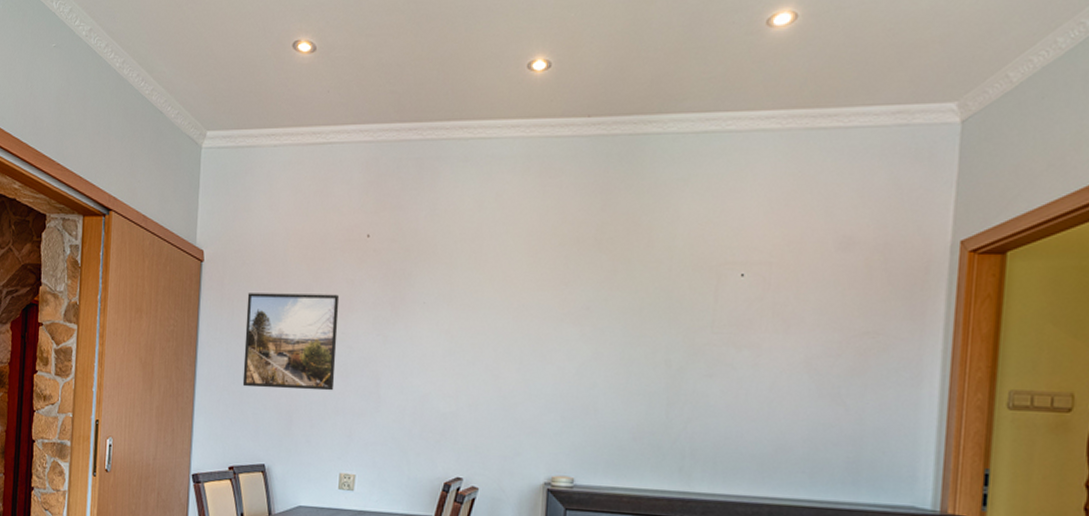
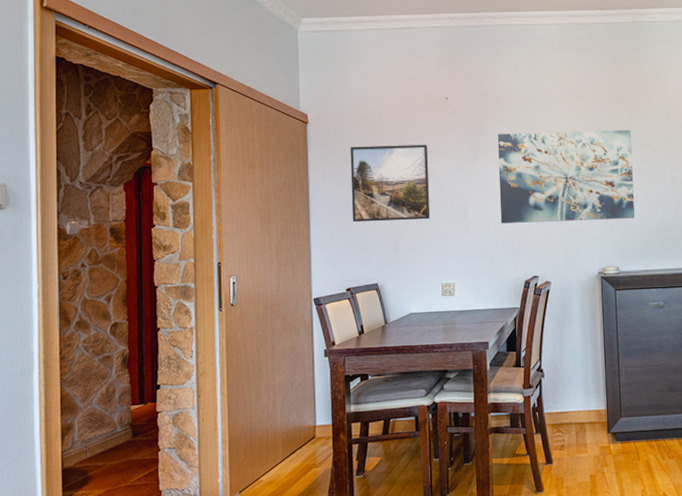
wall art: none [420,286,613,413] -> present [497,130,635,224]

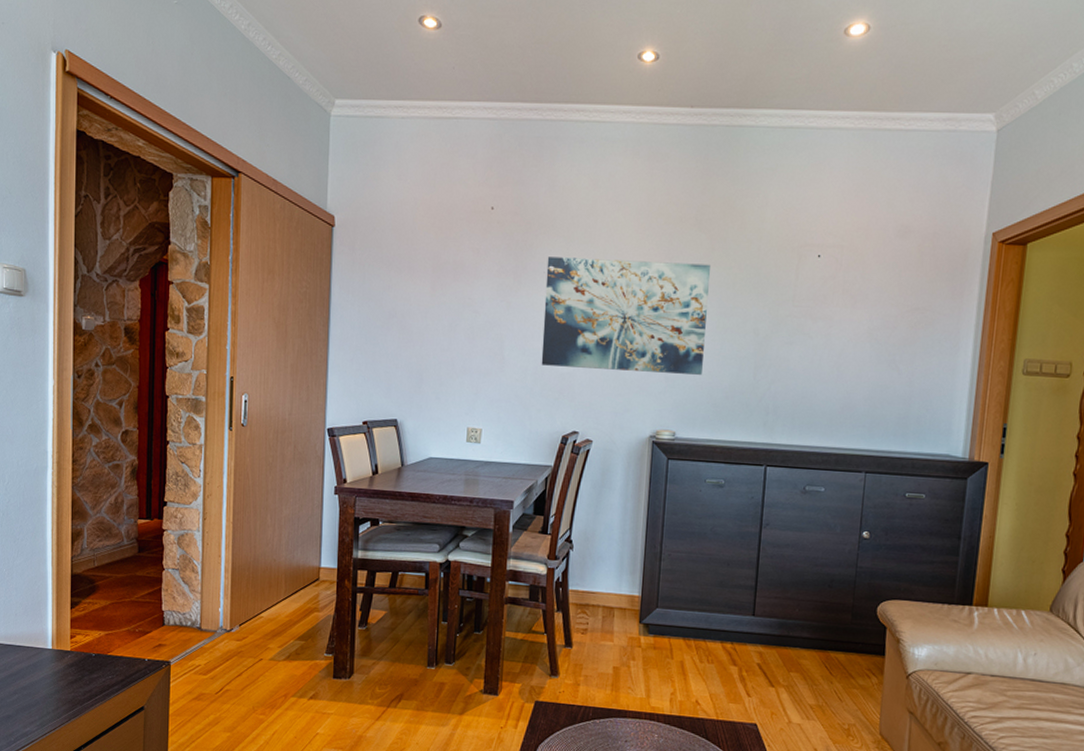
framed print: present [350,144,431,223] -> none [374,258,466,352]

